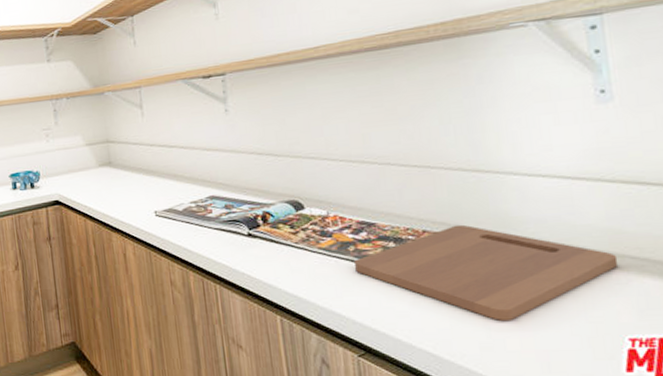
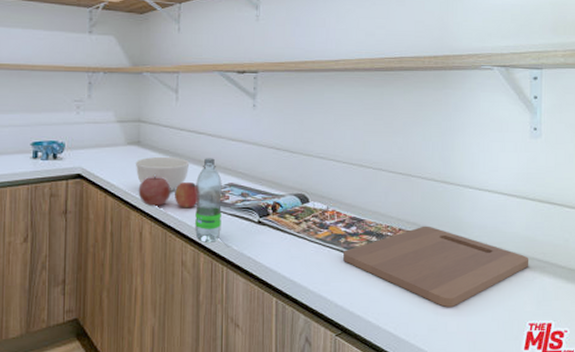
bowl: none [110,174,165,210] -> present [136,156,190,192]
fruit: none [116,193,150,228] -> present [138,173,171,207]
fruit: none [153,199,179,225] -> present [175,182,198,207]
bottle: none [174,171,208,261] -> present [195,158,222,244]

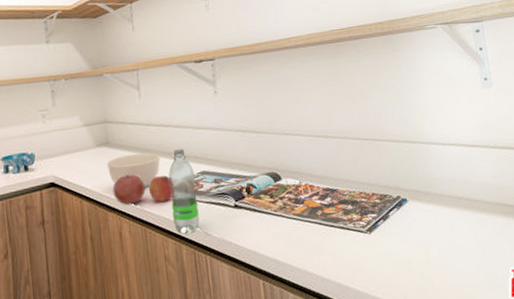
cutting board: present [343,226,529,307] -> none [322,187,502,265]

